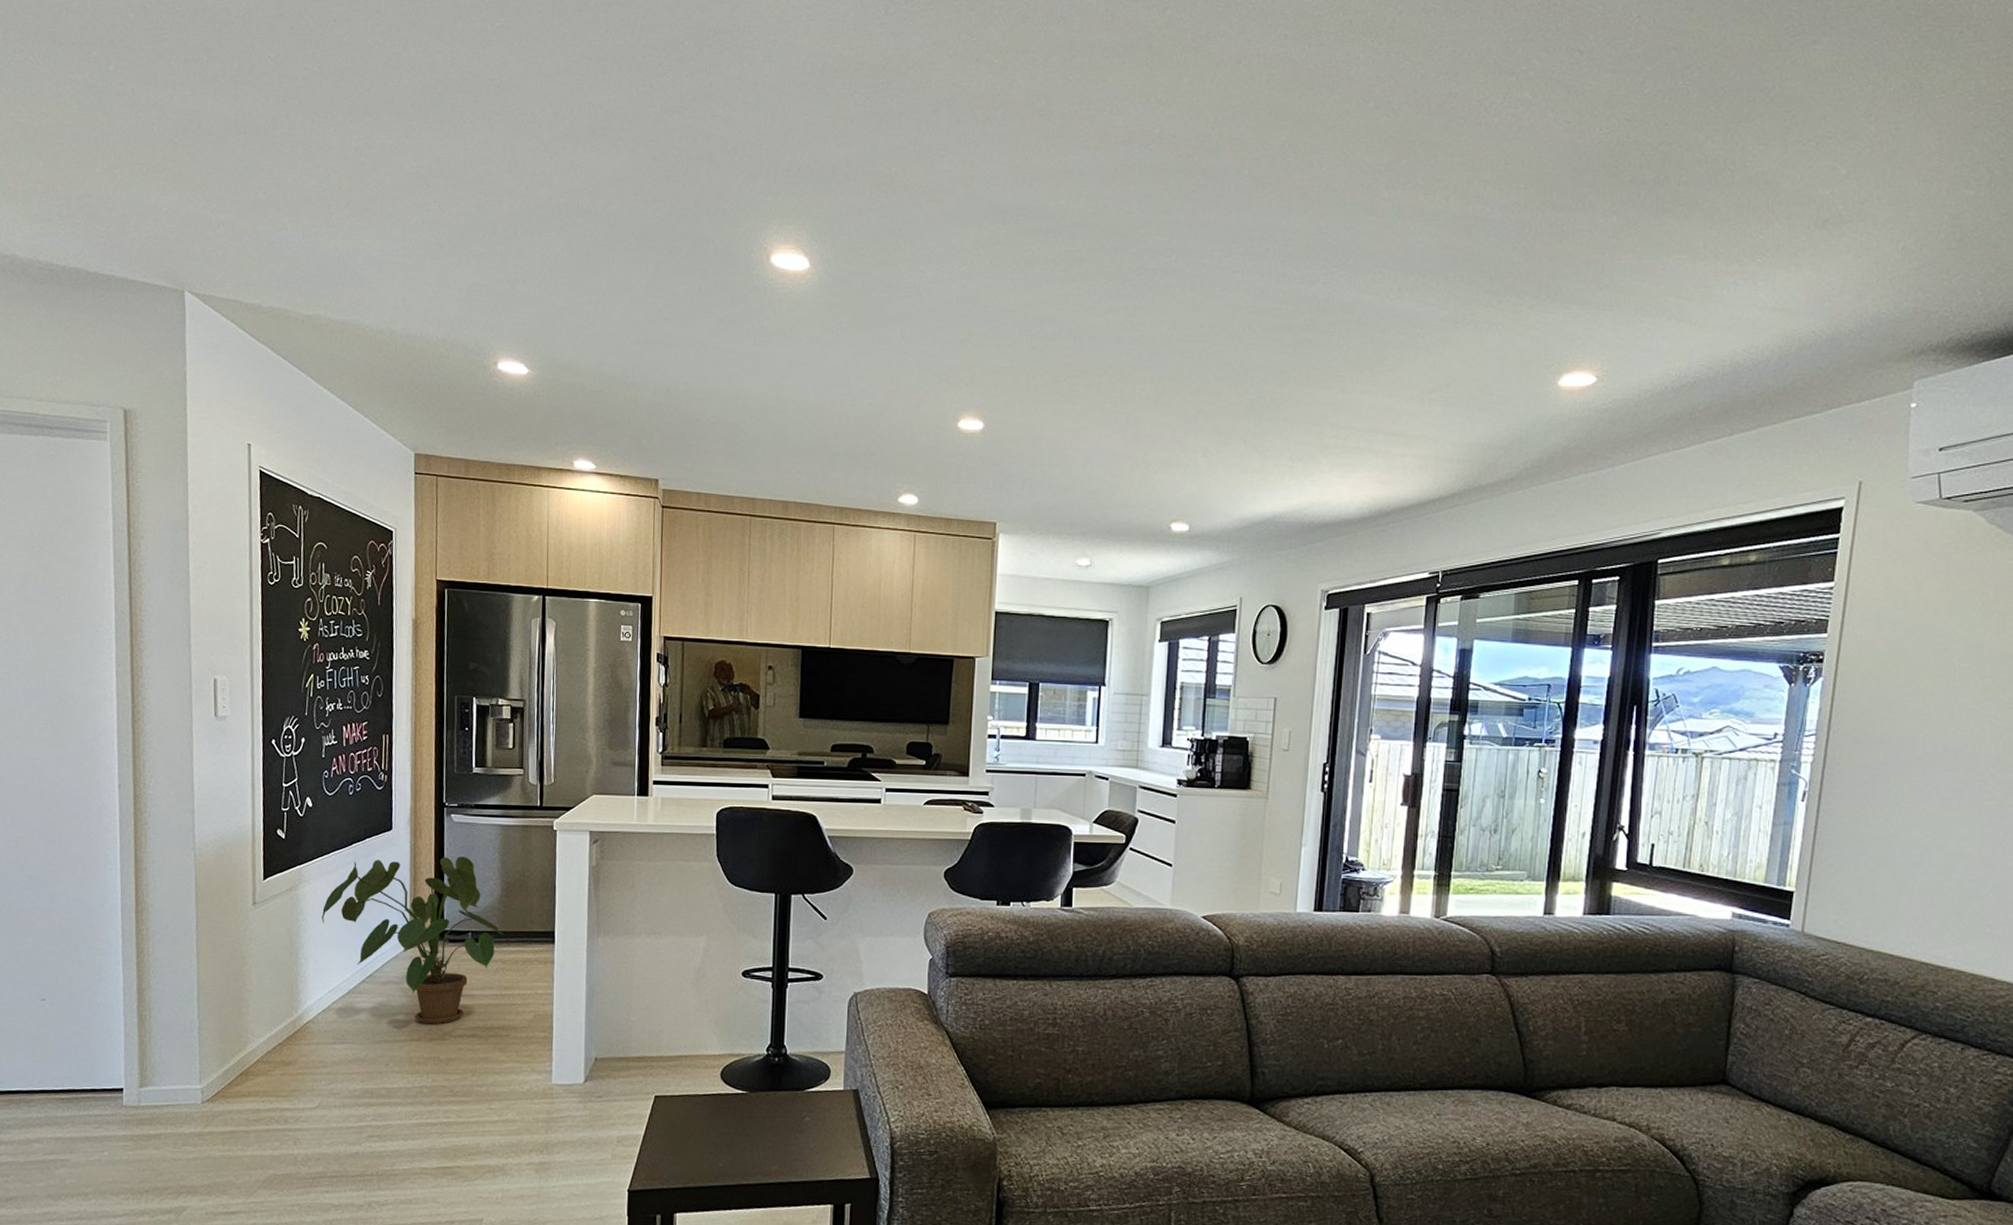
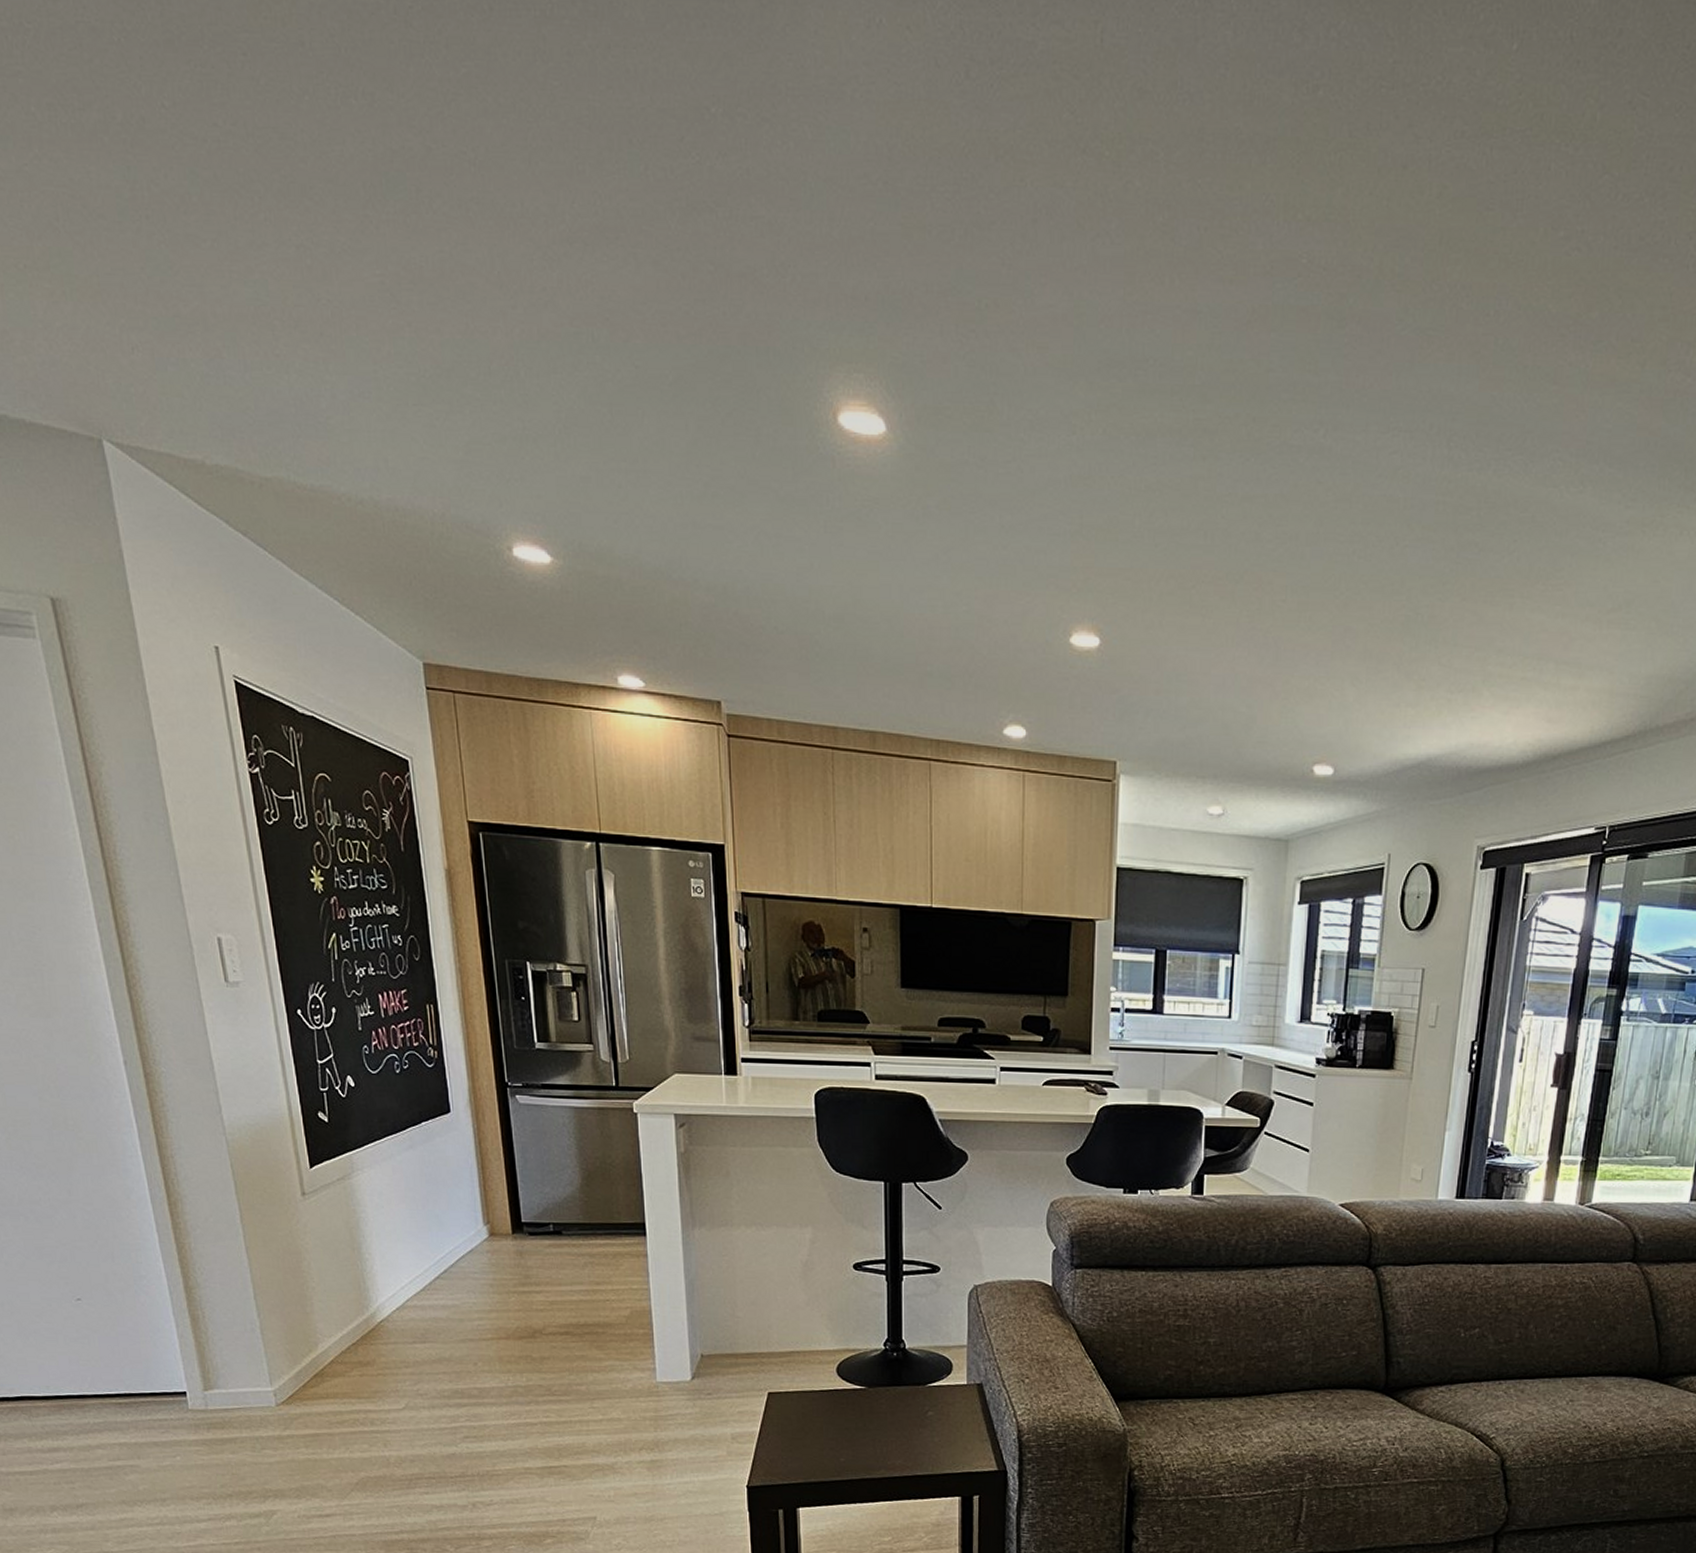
house plant: present [322,856,503,1025] -> none [382,1142,588,1322]

